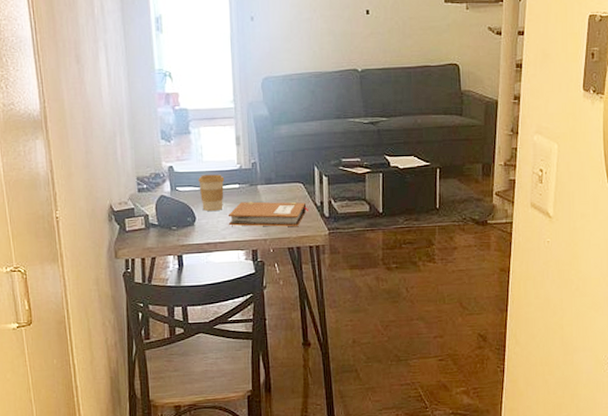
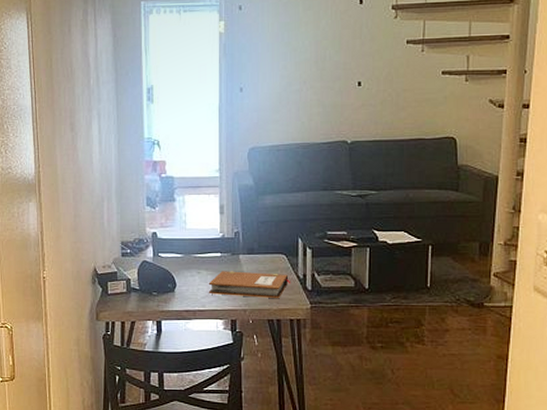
coffee cup: present [198,174,225,212] -> none [181,242,207,279]

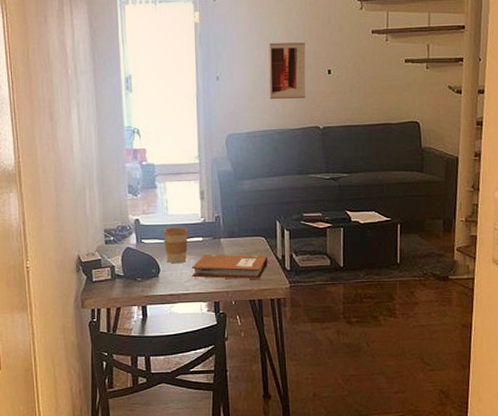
coffee cup: none [181,242,207,279] -> present [163,227,189,264]
wall art: none [296,53,334,112] -> present [269,42,306,99]

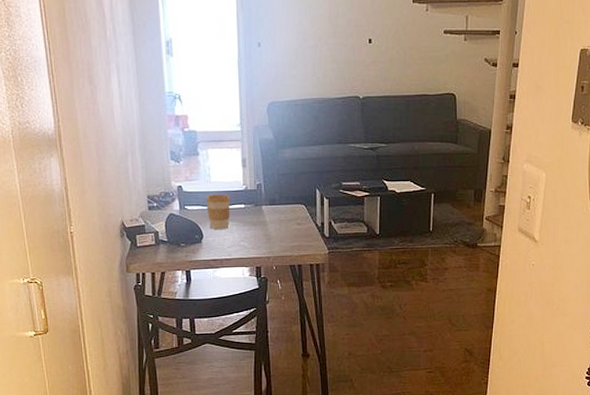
notebook: present [191,254,271,279] -> none [233,221,311,245]
wall art: present [269,42,306,99] -> none [311,10,347,68]

